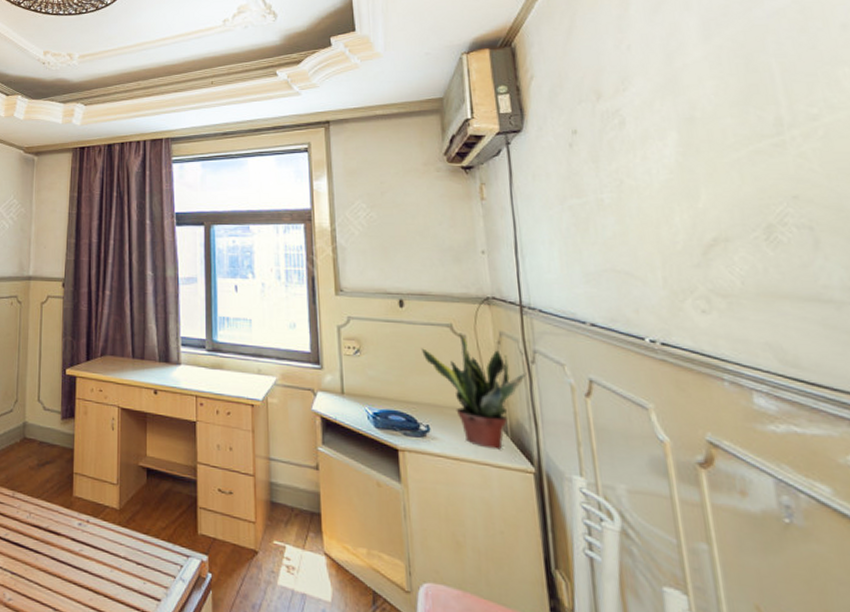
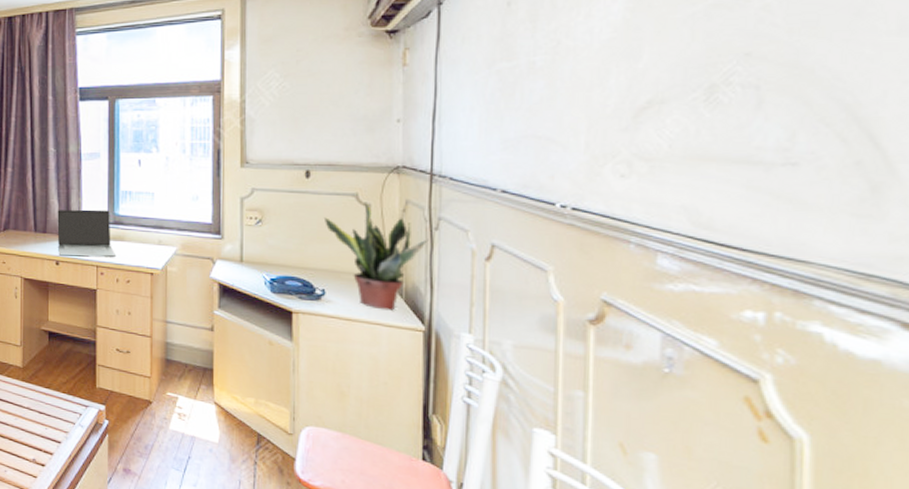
laptop: none [155,335,215,386] -> present [57,209,115,257]

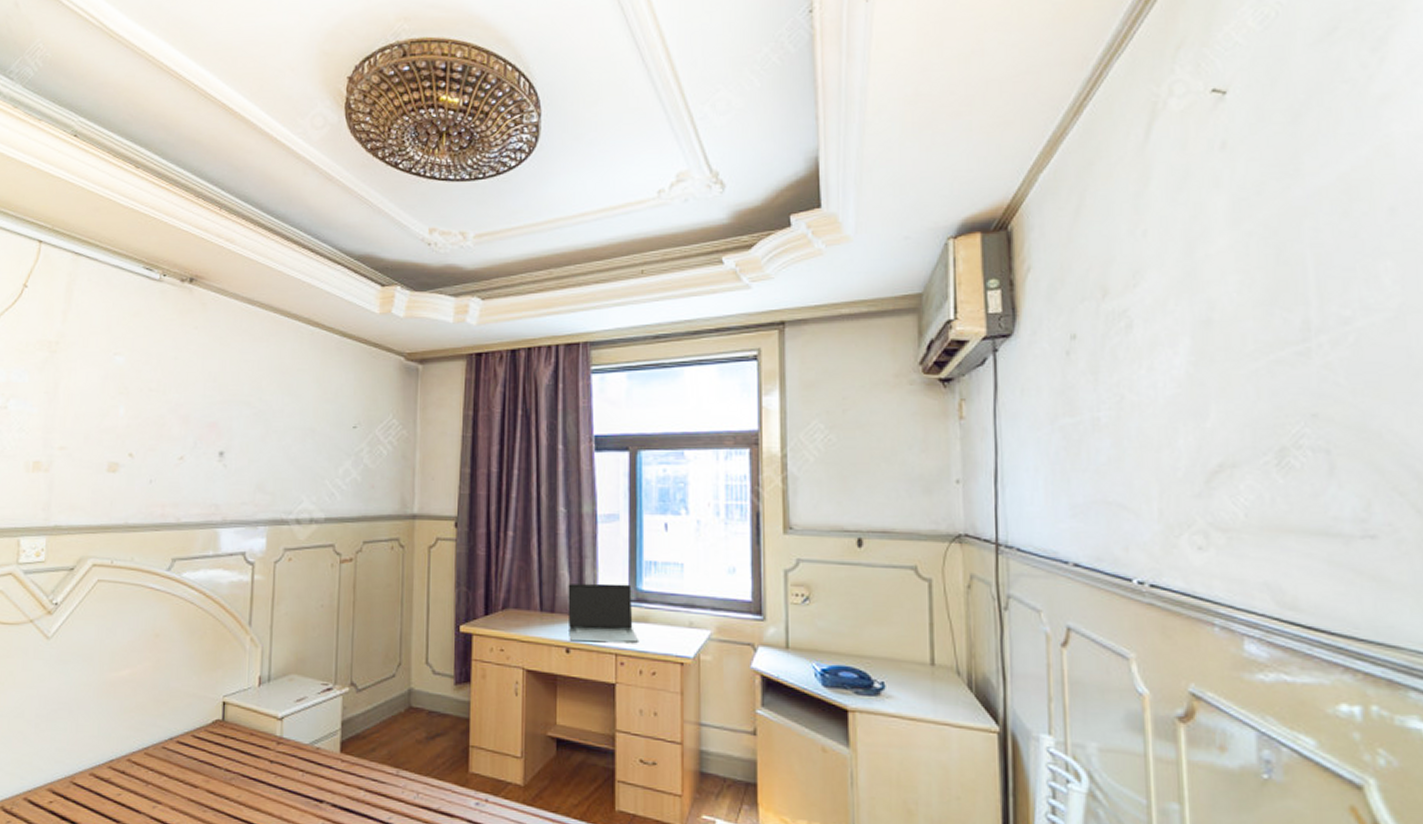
potted plant: present [323,202,429,311] -> none [879,576,998,708]

